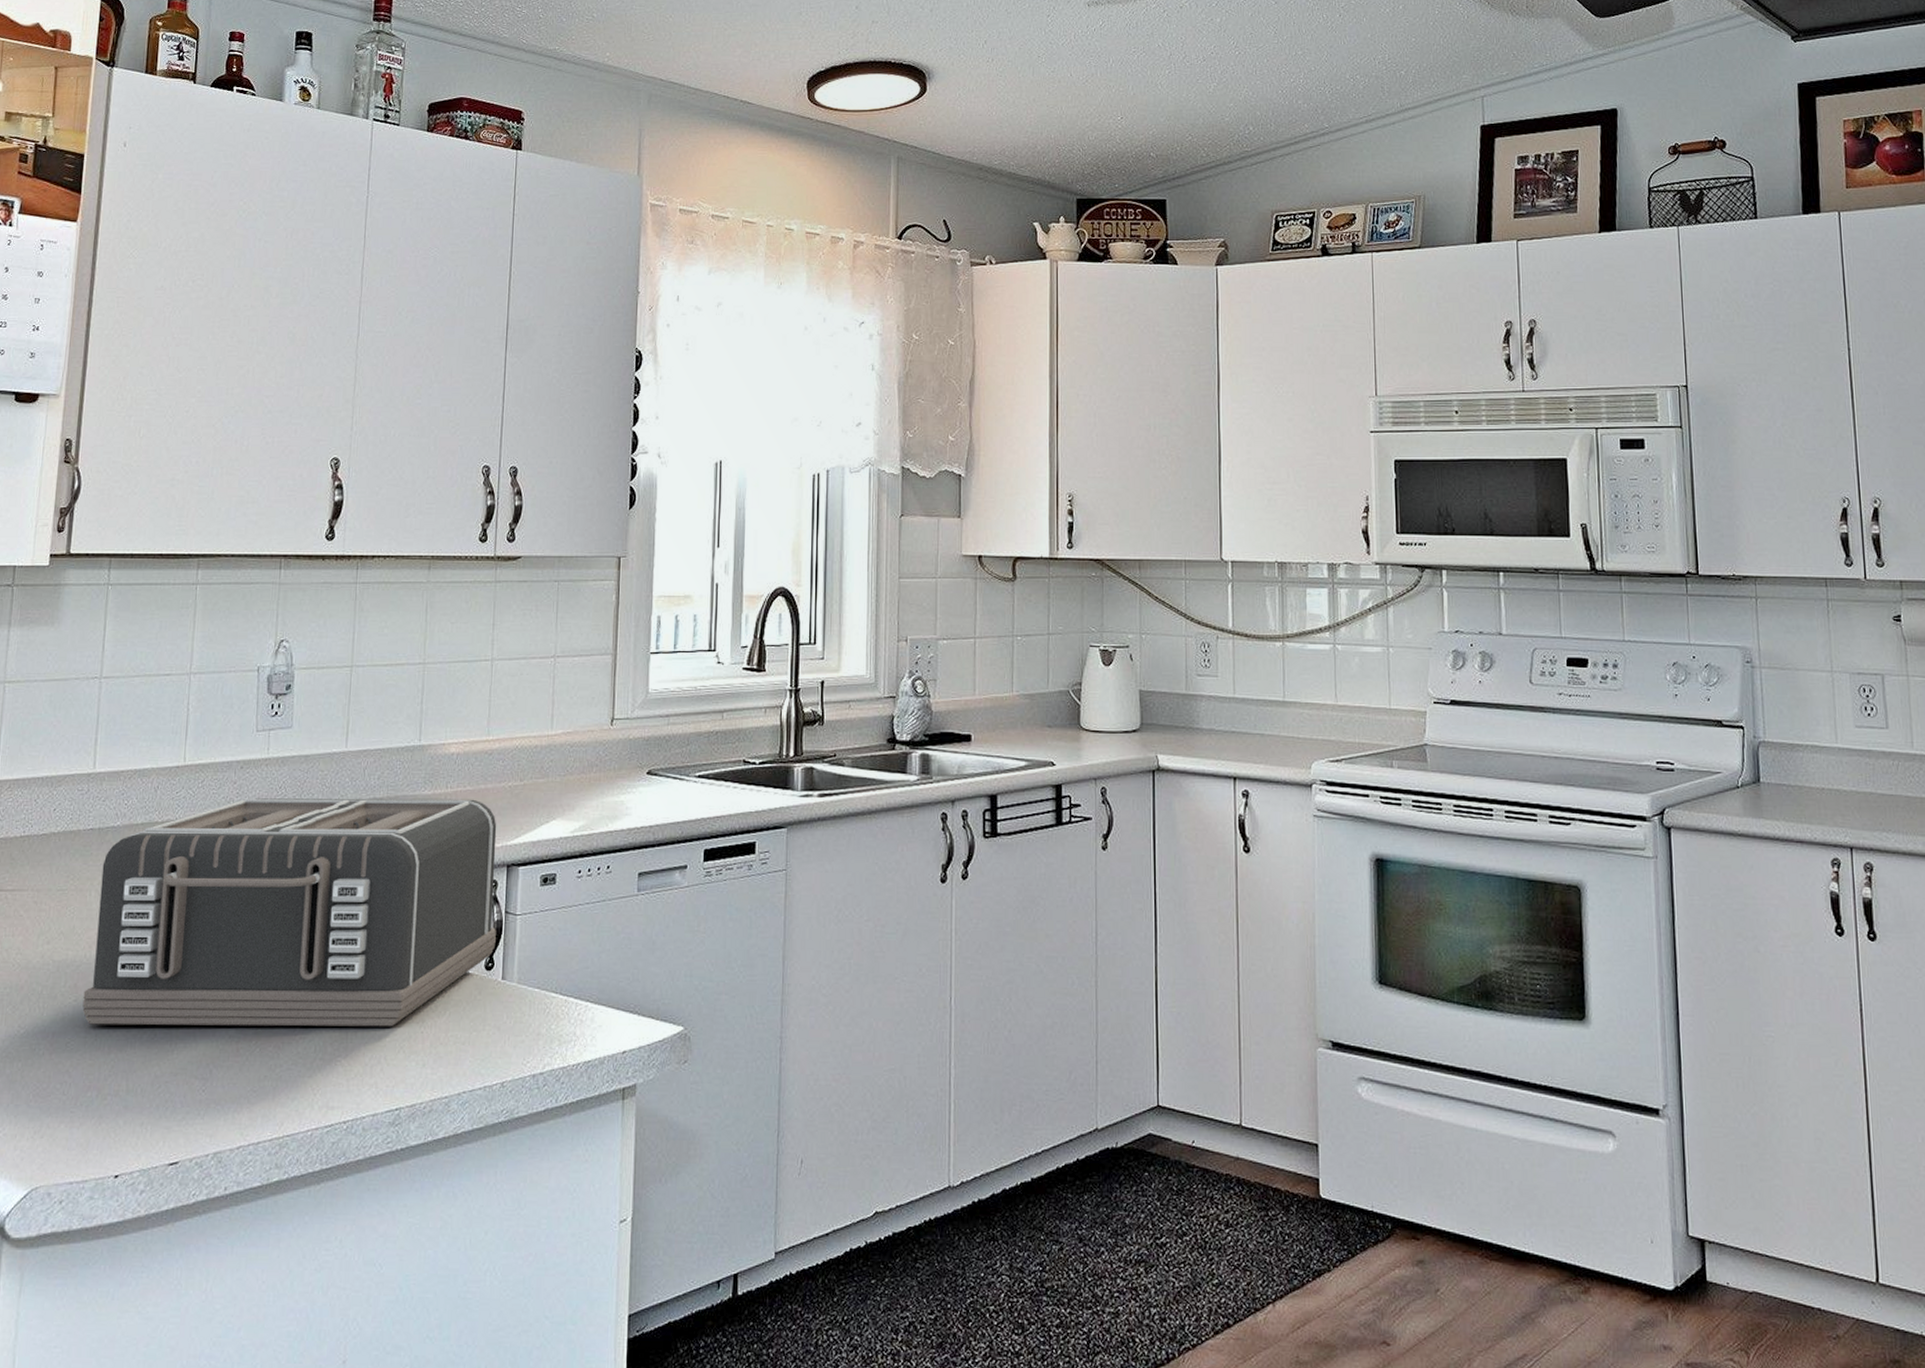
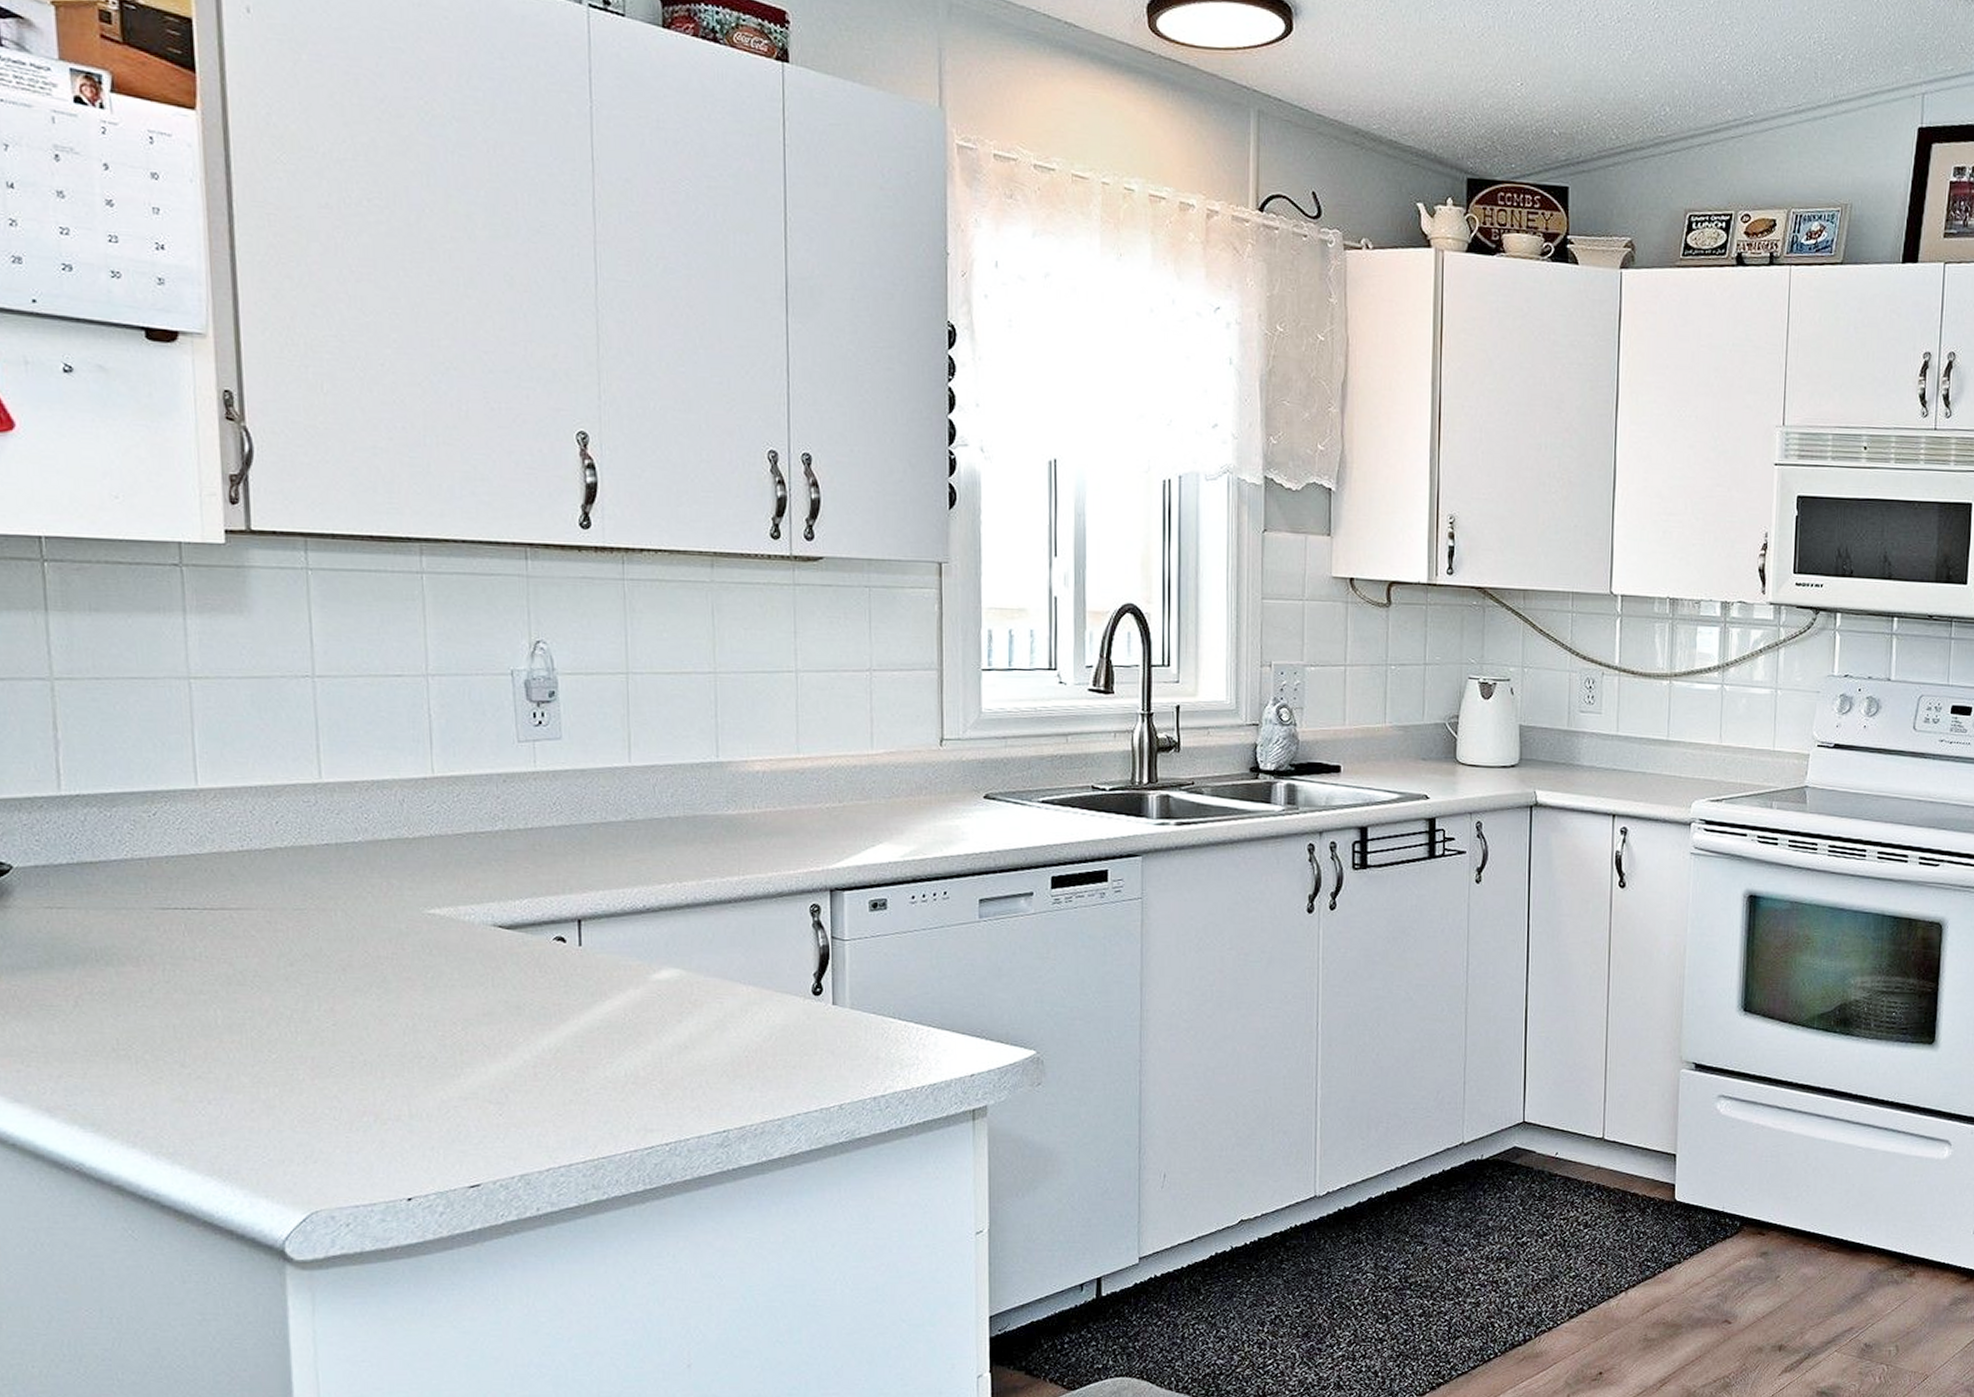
toaster: present [82,798,497,1027] -> none [343,814,823,1052]

